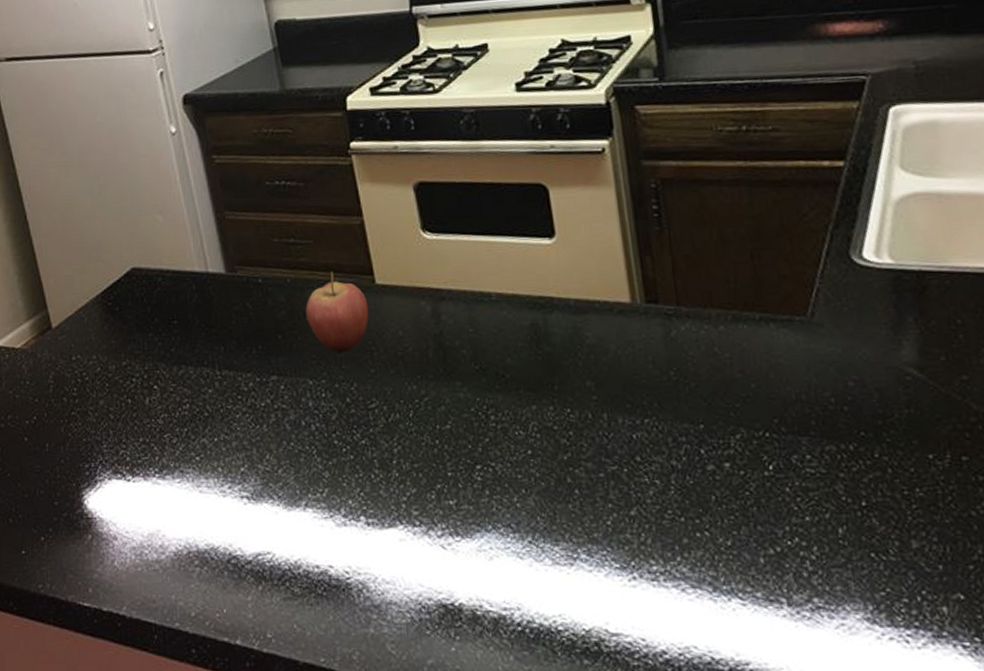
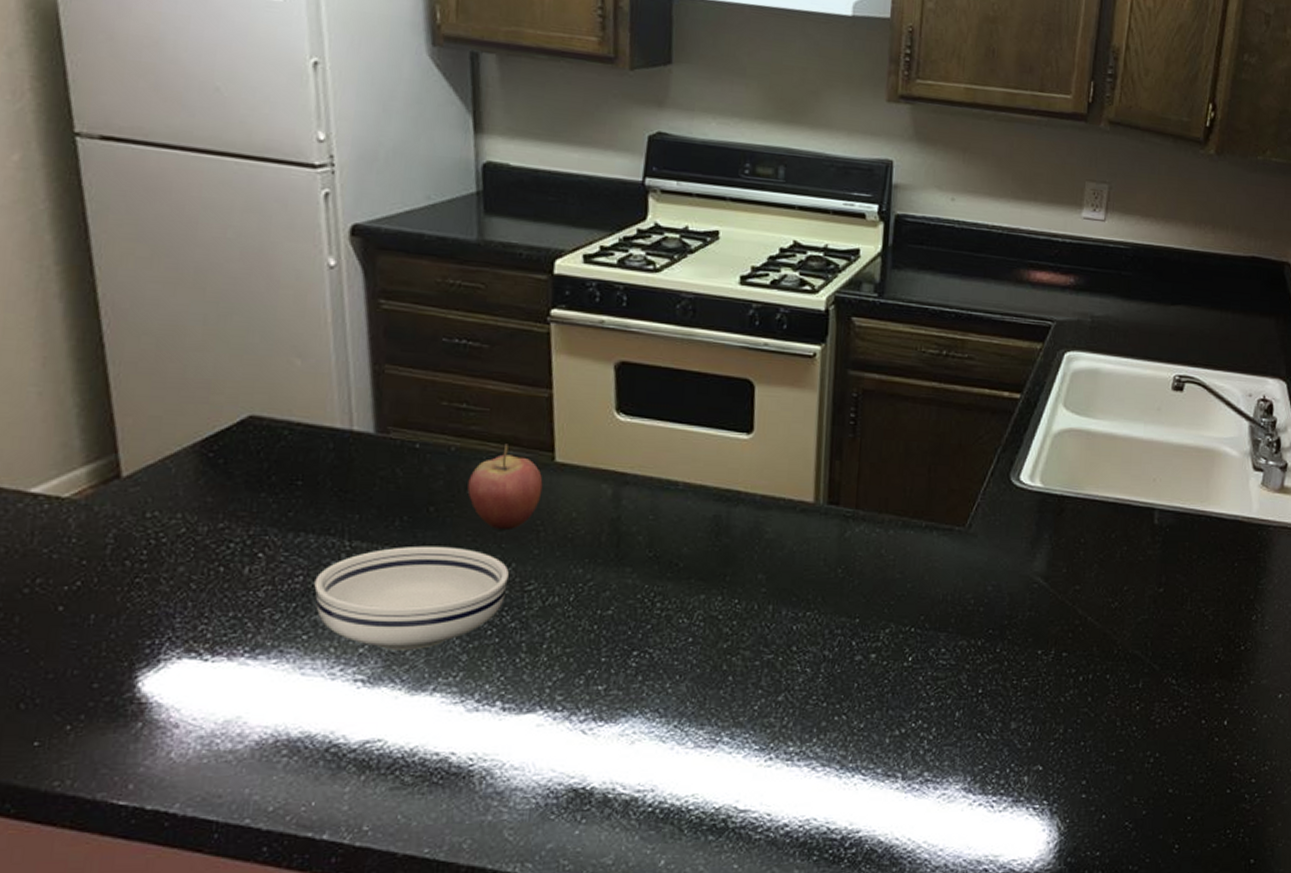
bowl: none [198,370,354,469] -> present [314,545,509,651]

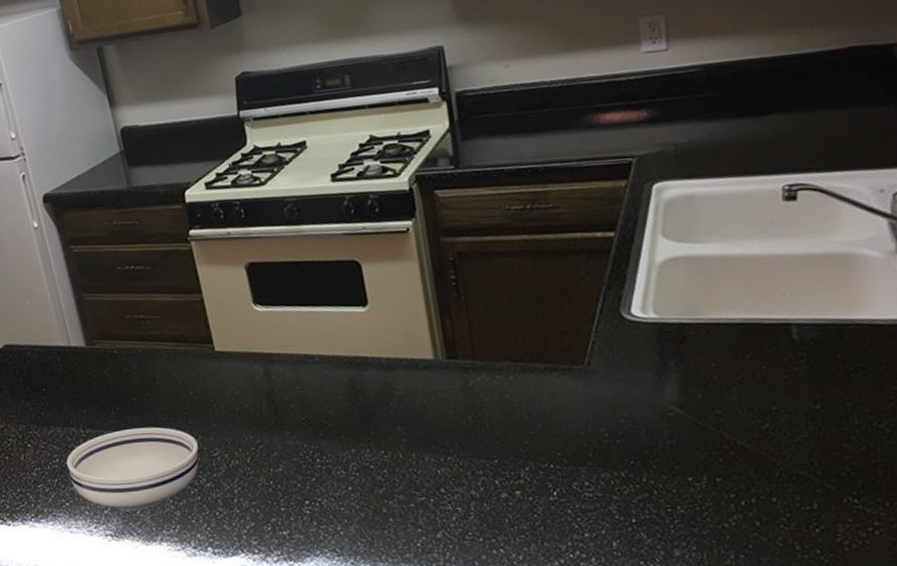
fruit: present [467,444,543,531] -> none [155,341,210,411]

